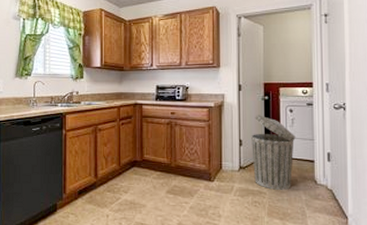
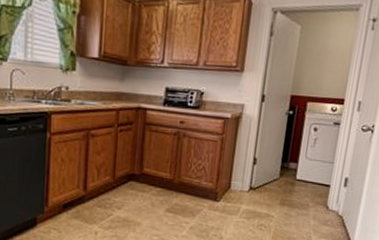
trash can: present [251,115,296,190] -> none [263,131,316,214]

